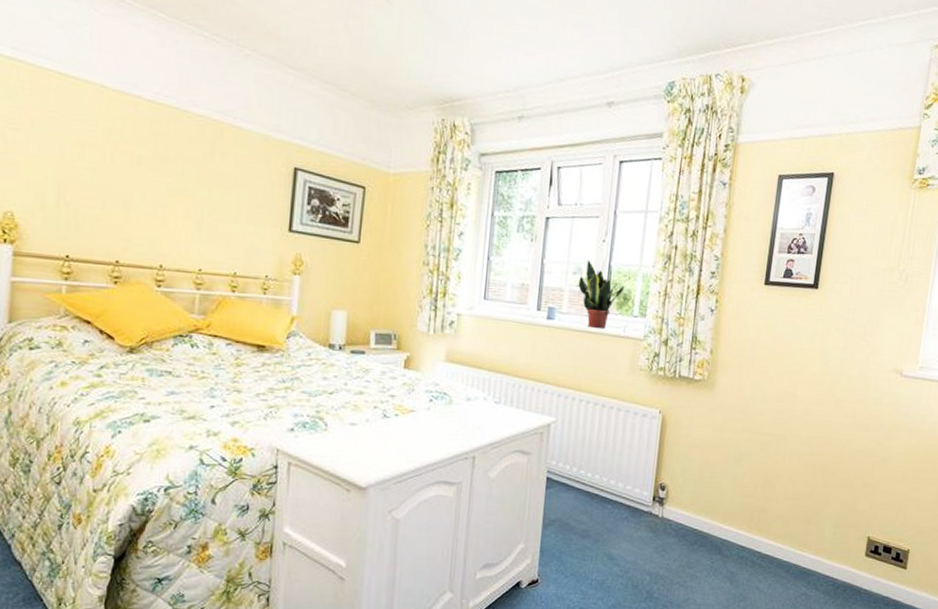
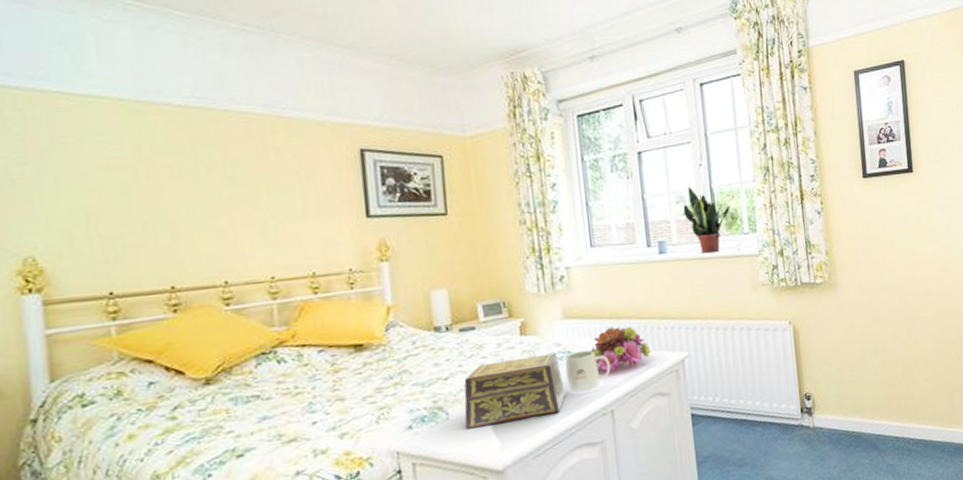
decorative box: none [340,387,435,447] -> present [464,353,565,429]
mug: none [437,394,481,435] -> present [565,350,611,394]
flower bouquet: none [464,378,521,422] -> present [590,326,651,373]

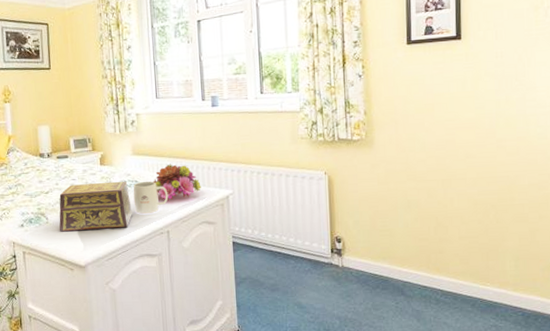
potted plant: present [683,187,730,255] -> none [234,50,275,109]

